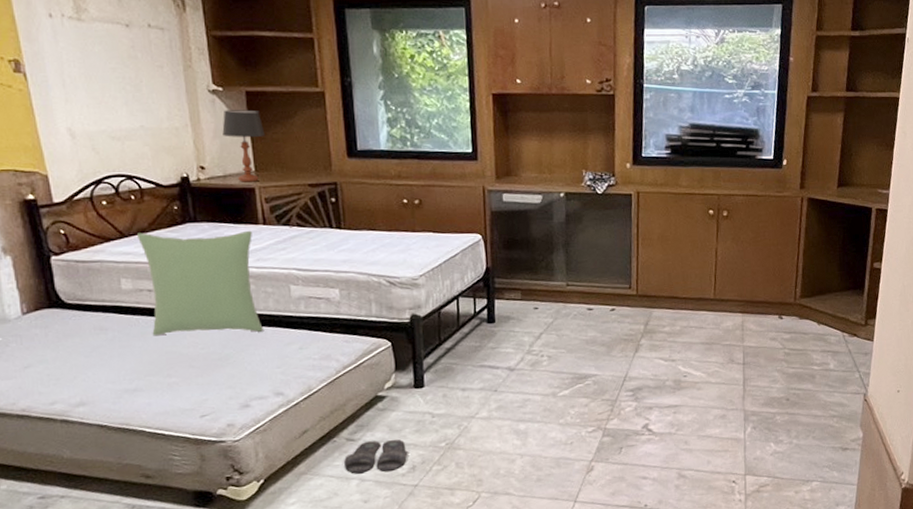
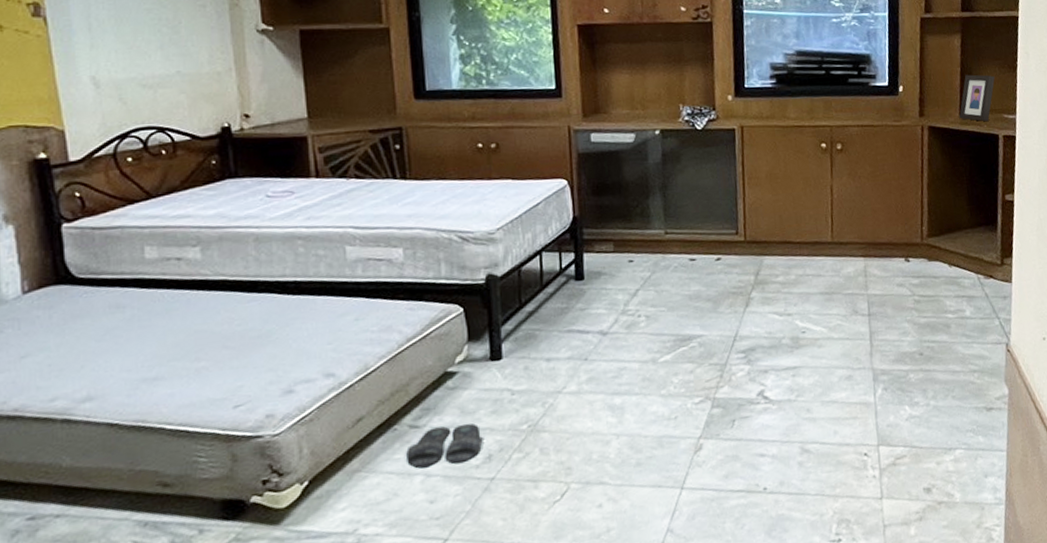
pillow: present [136,230,263,336] -> none [165,184,312,313]
table lamp: present [222,109,266,182] -> none [271,50,321,131]
picture frame: none [836,151,873,196] -> present [959,74,995,122]

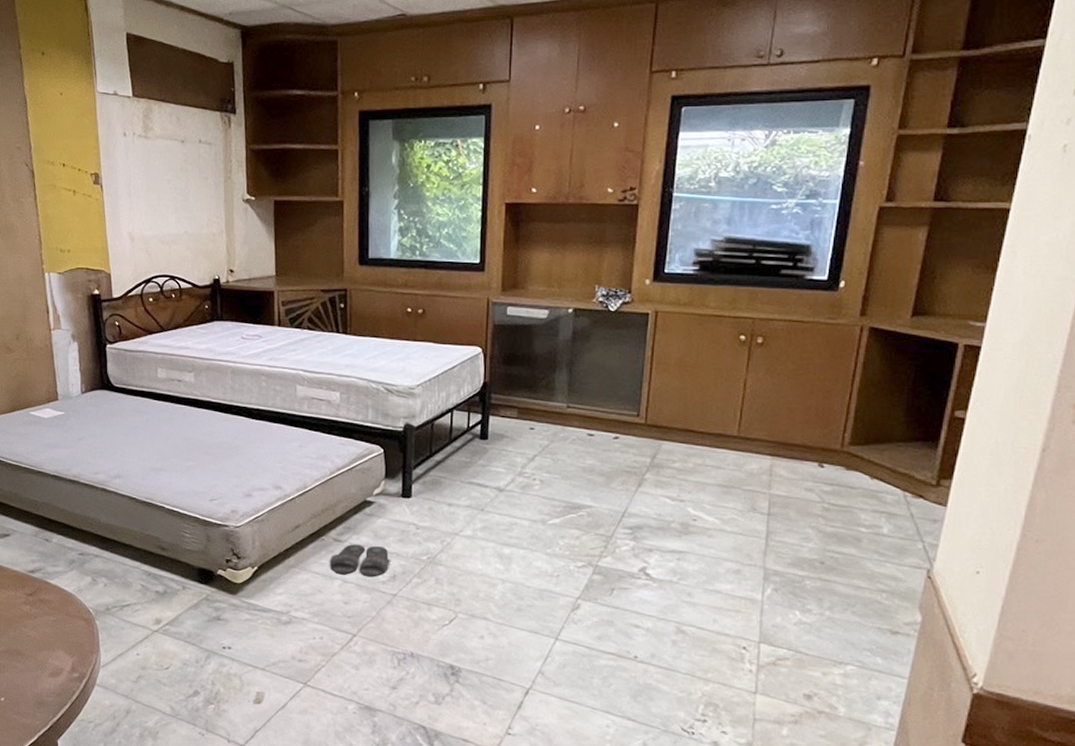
picture frame: present [959,74,995,122] -> none [910,273,966,328]

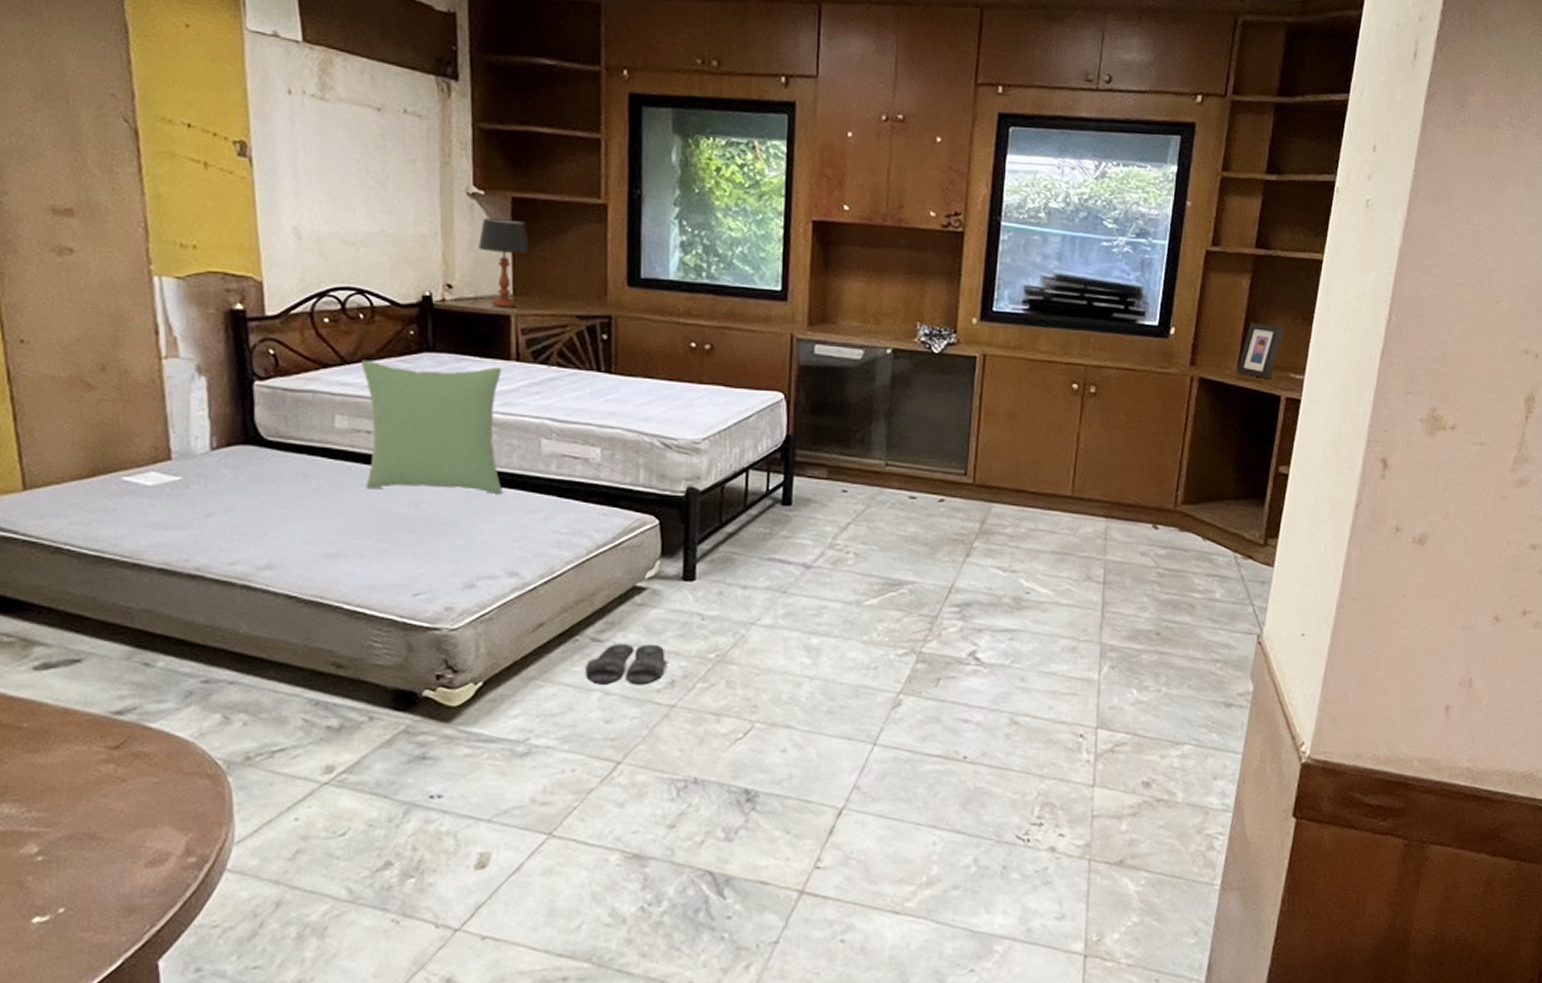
pillow: none [173,328,269,427] -> present [360,360,502,494]
table lamp: none [251,218,288,286] -> present [478,218,530,308]
picture frame: none [910,273,966,328] -> present [1236,322,1286,380]

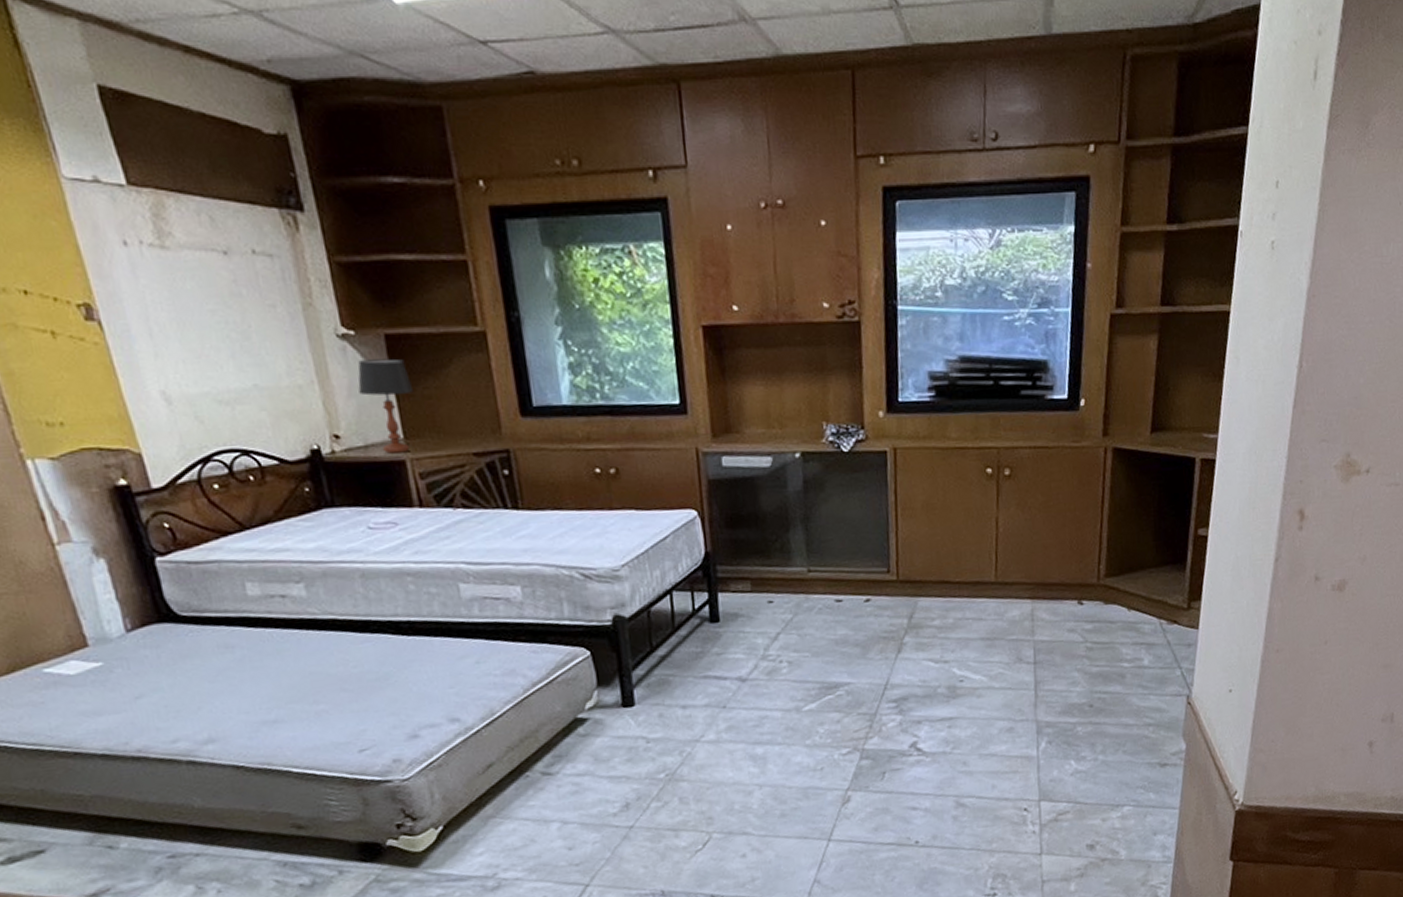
pillow: present [360,360,502,494] -> none [260,515,429,654]
slippers: present [586,643,669,686] -> none [540,770,621,816]
picture frame: present [1236,322,1286,380] -> none [1149,384,1197,443]

